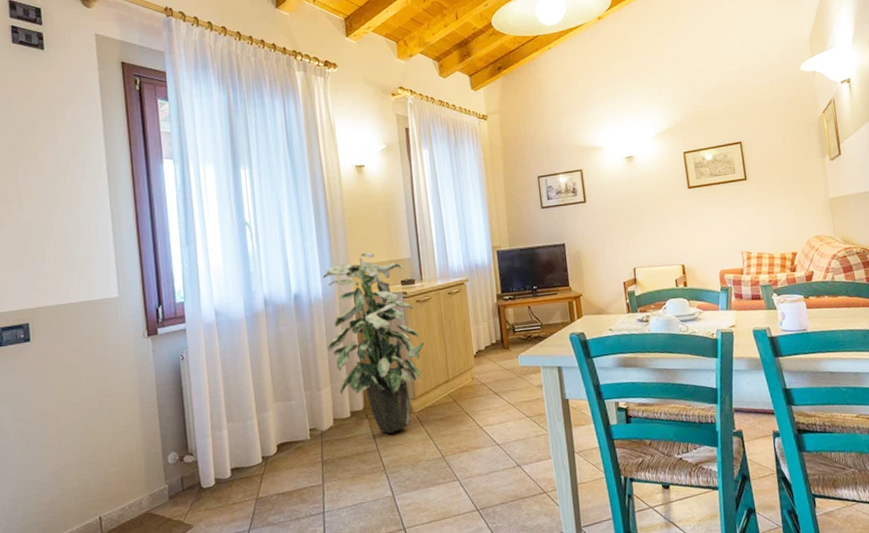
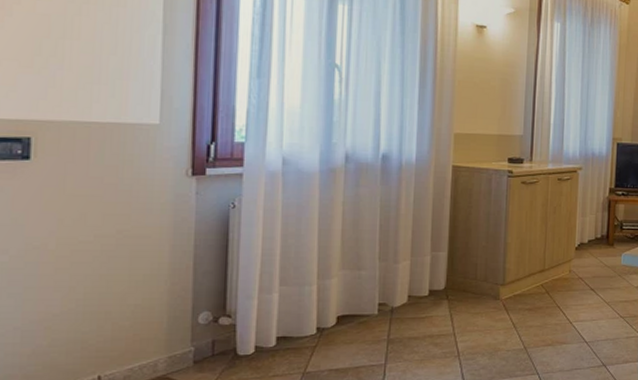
indoor plant: present [323,252,425,434] -> none [412,121,524,318]

